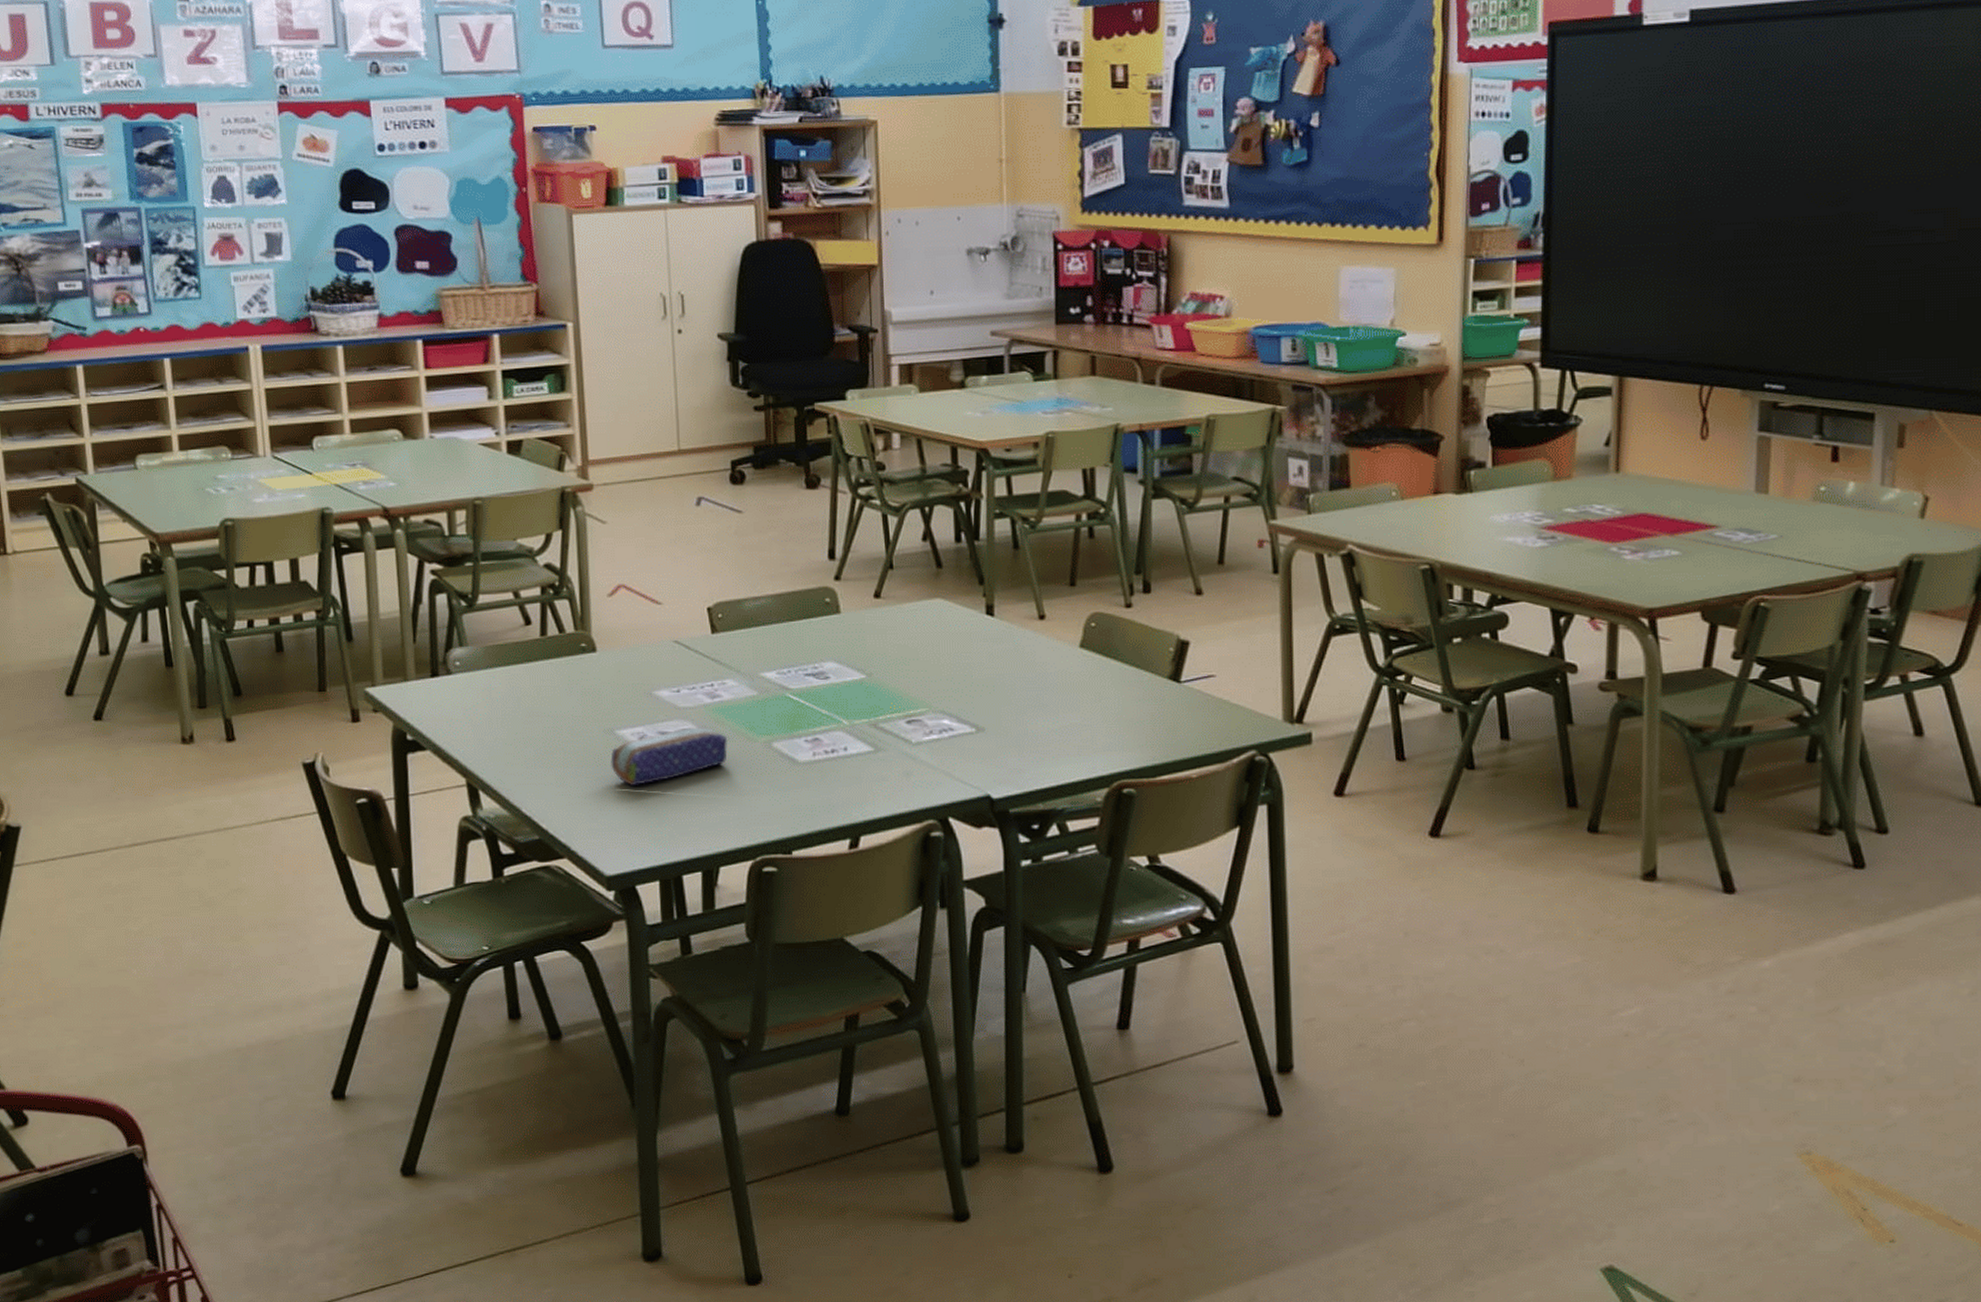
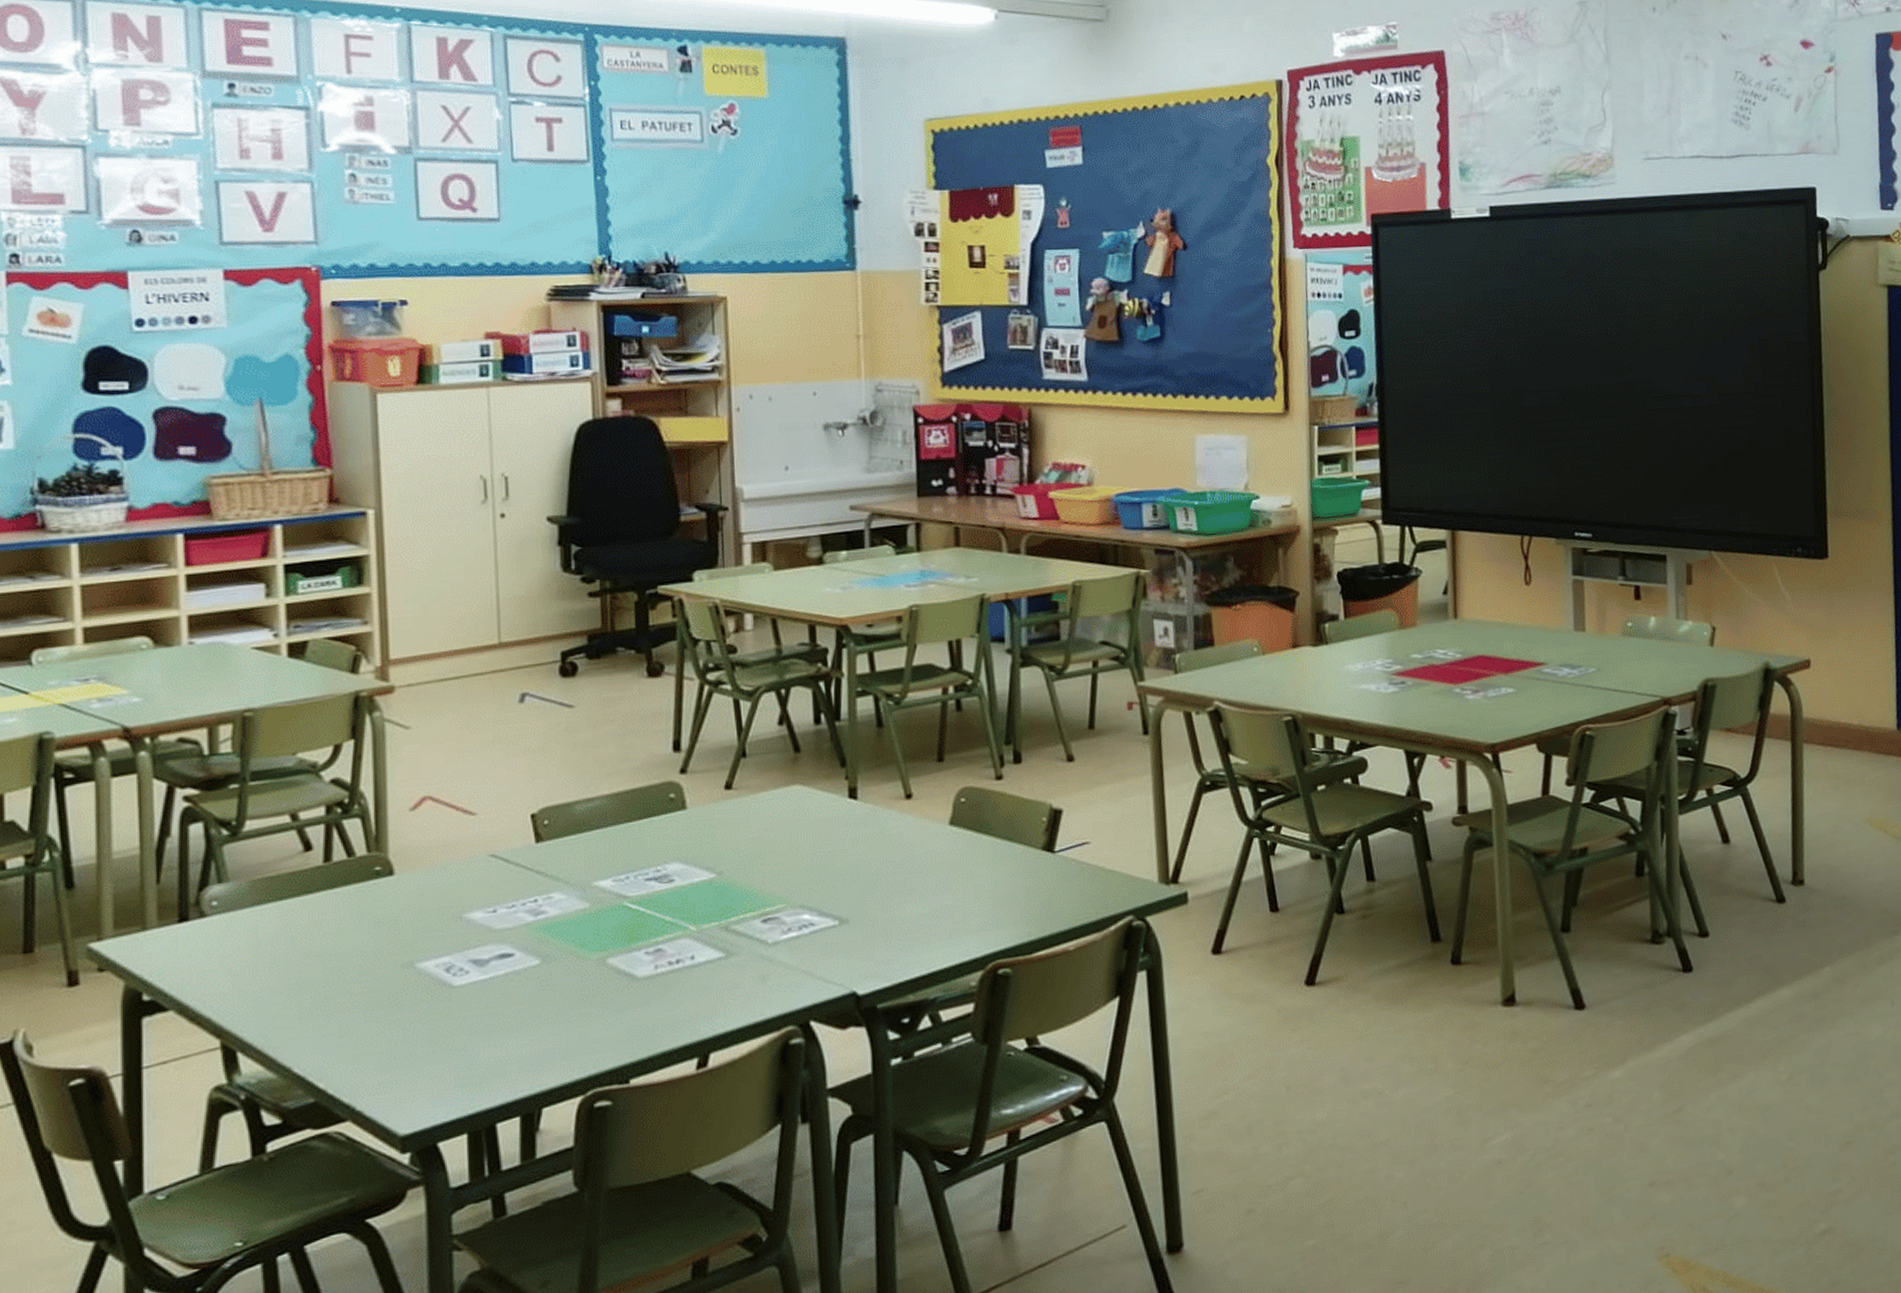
pencil case: present [610,727,728,785] -> none [409,949,554,1026]

